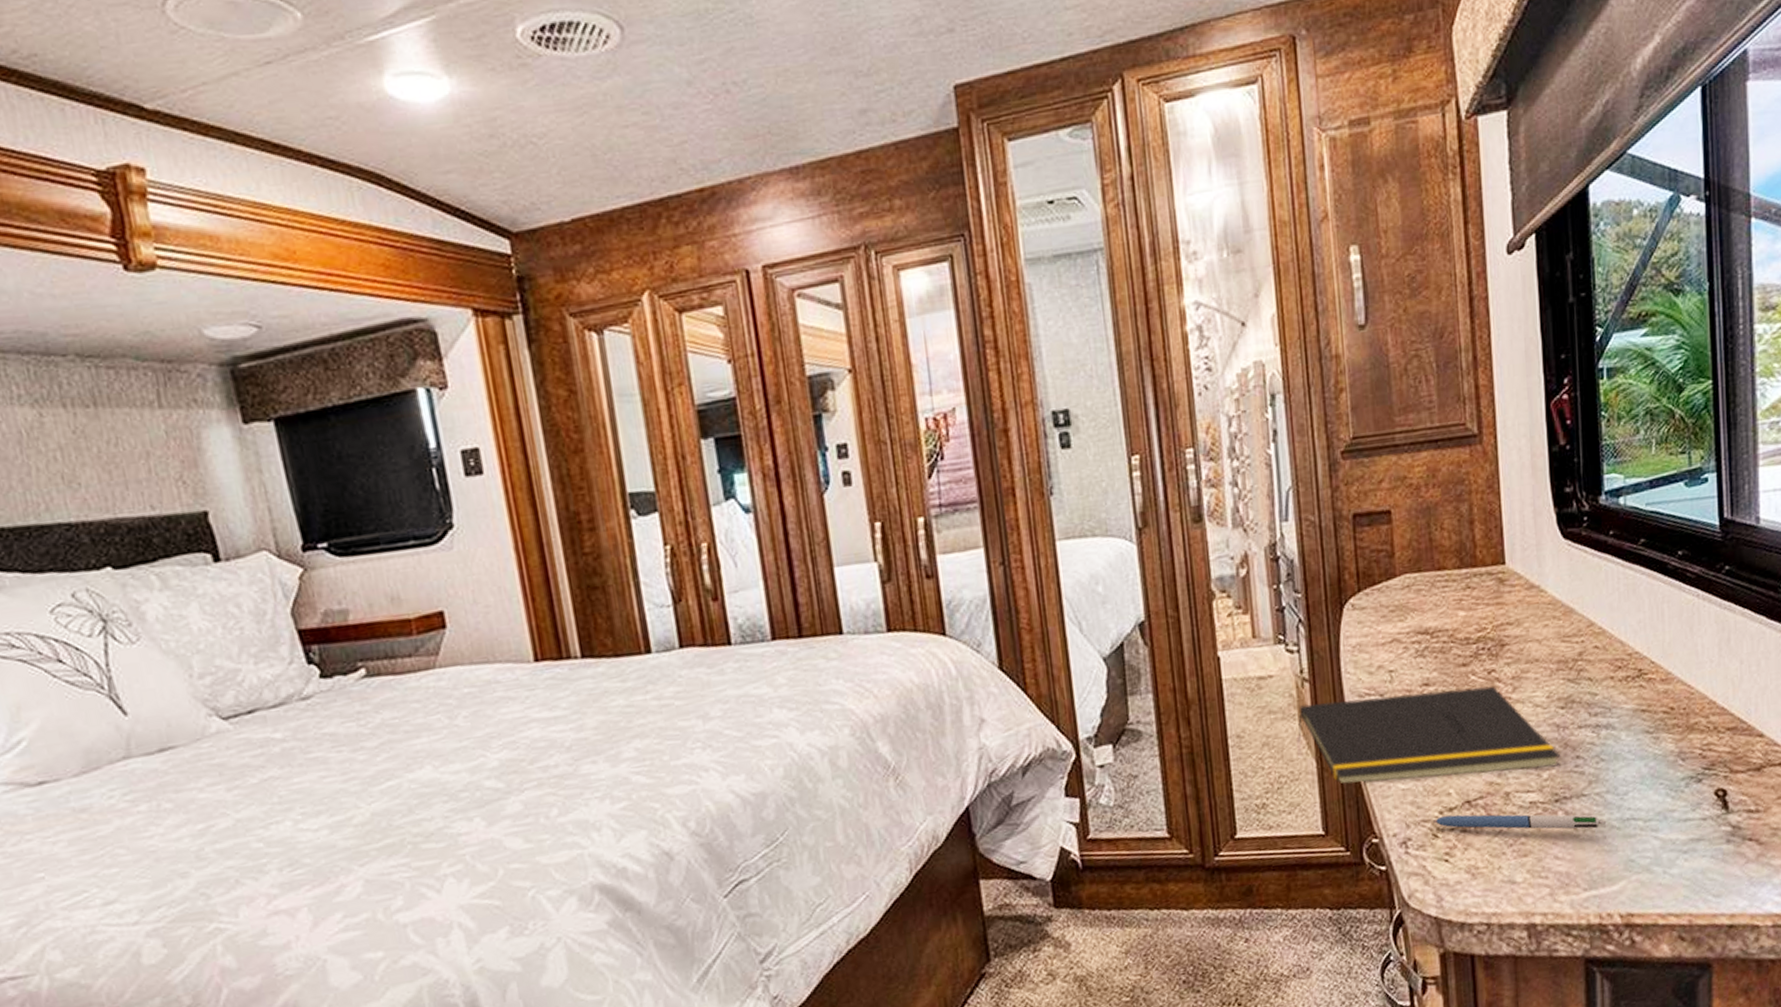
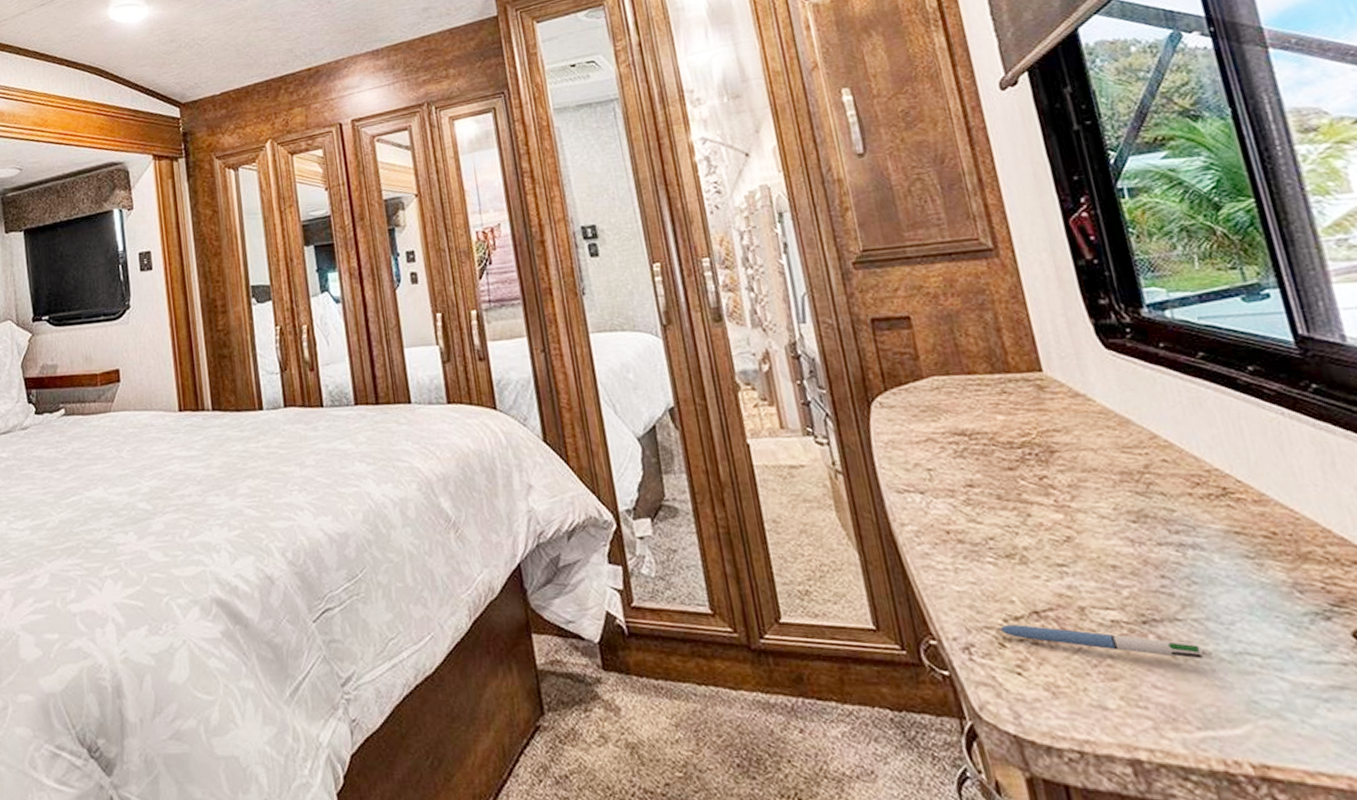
notepad: present [1297,686,1560,784] -> none [835,492,1141,585]

